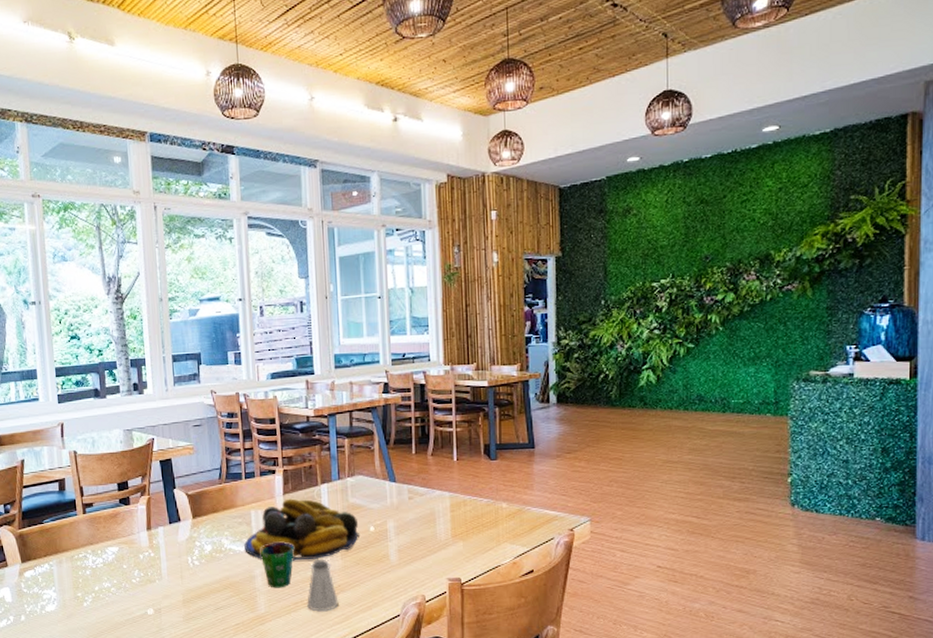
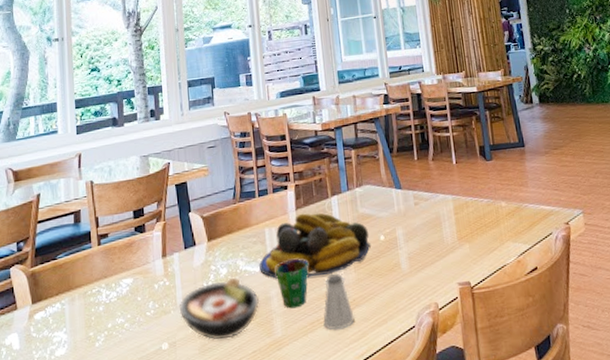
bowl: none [163,554,244,611] -> present [179,277,260,341]

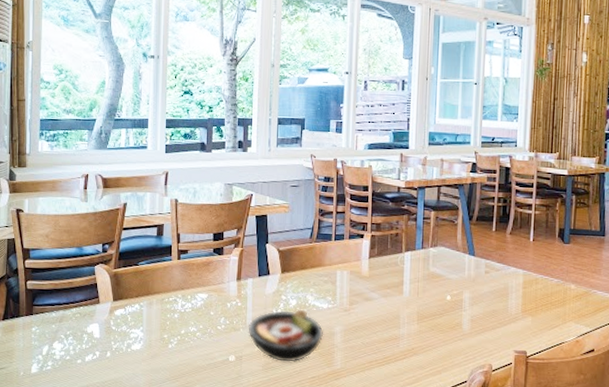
fruit bowl: present [259,213,371,279] -> none [327,262,437,322]
cup: present [275,259,308,309] -> none [341,303,374,347]
saltshaker: present [323,273,355,330] -> none [381,322,411,372]

